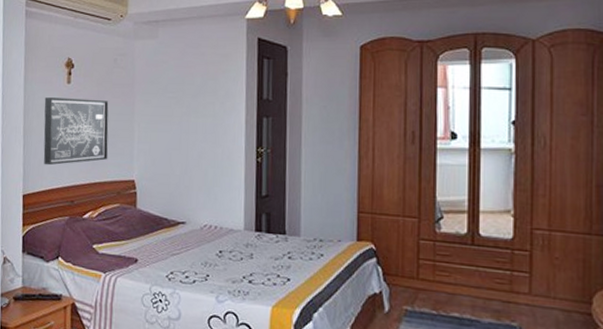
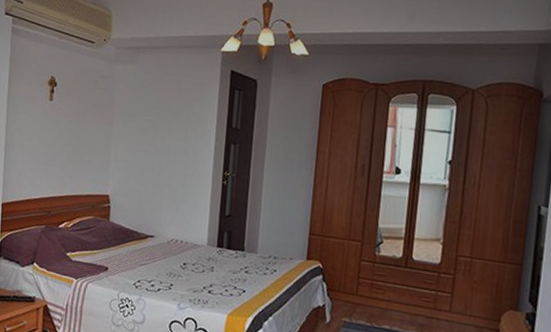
wall art: present [43,97,109,166] -> none [23,112,89,177]

